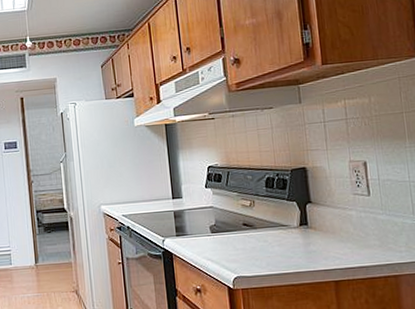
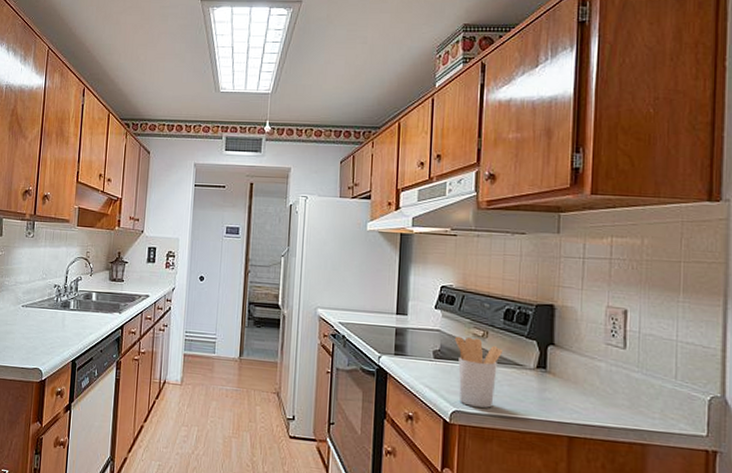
utensil holder: none [227,208,269,270] -> present [455,336,502,408]

